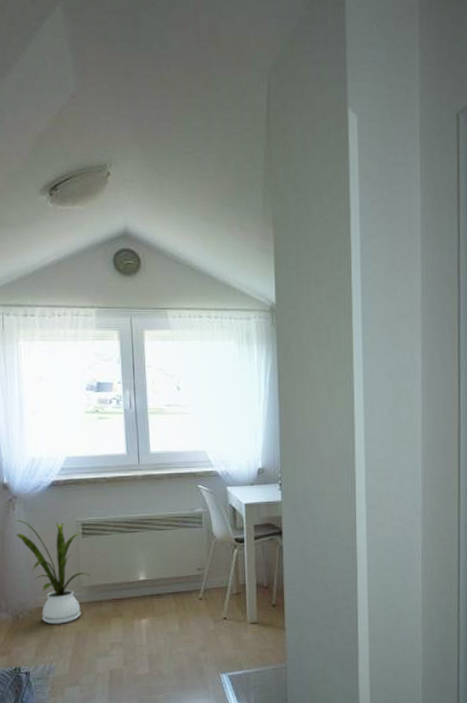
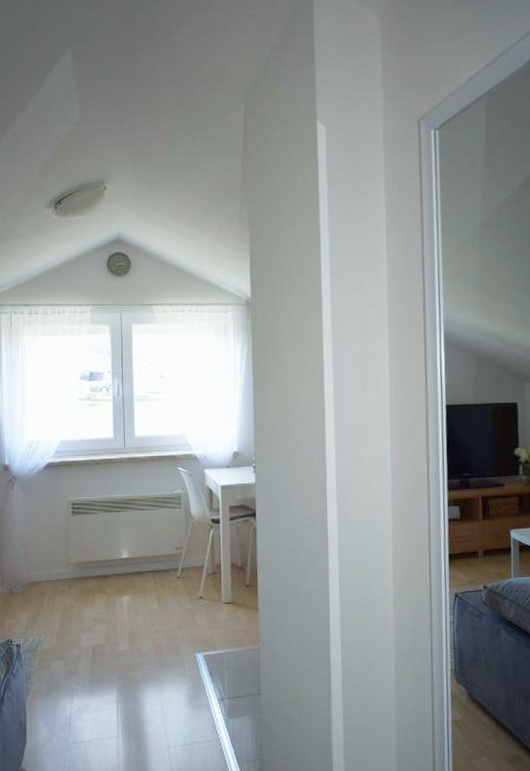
house plant: present [15,519,91,625] -> none [13,498,78,599]

